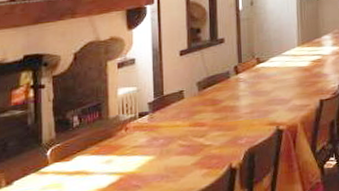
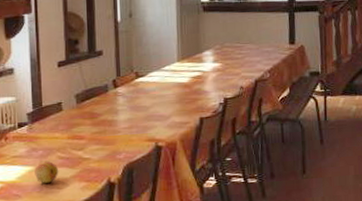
fruit: none [155,150,180,173] -> present [35,161,59,183]

